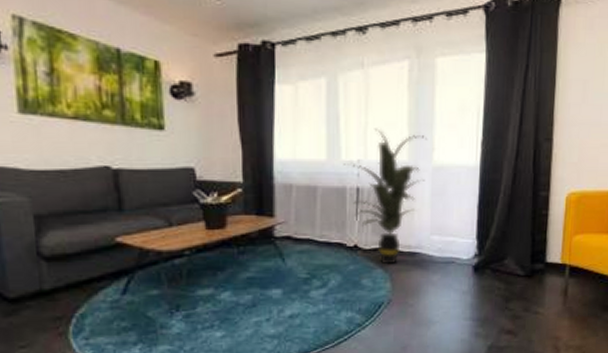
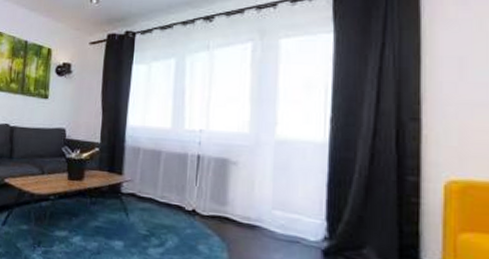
indoor plant: present [344,128,427,265] -> none [187,102,269,235]

